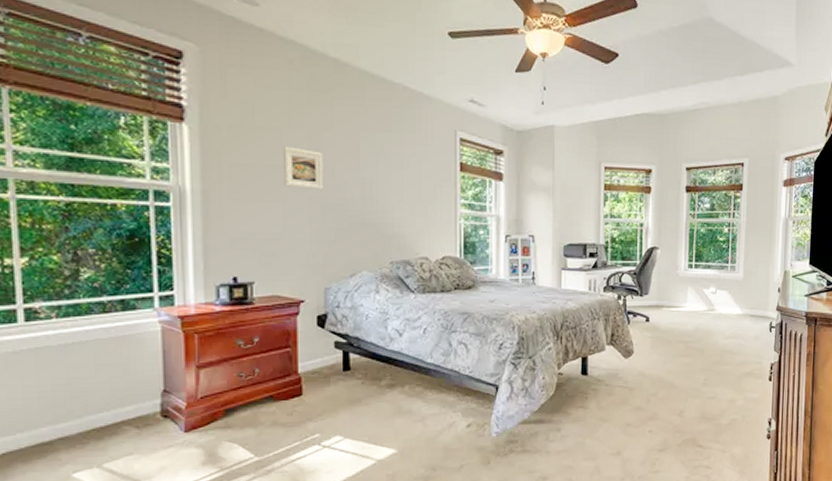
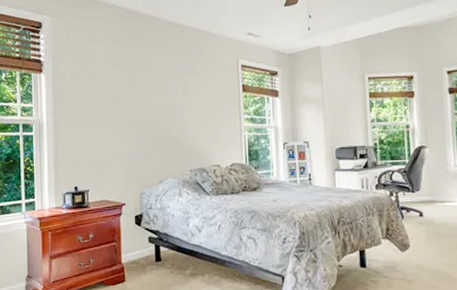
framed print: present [284,146,323,189] -> none [109,84,138,115]

